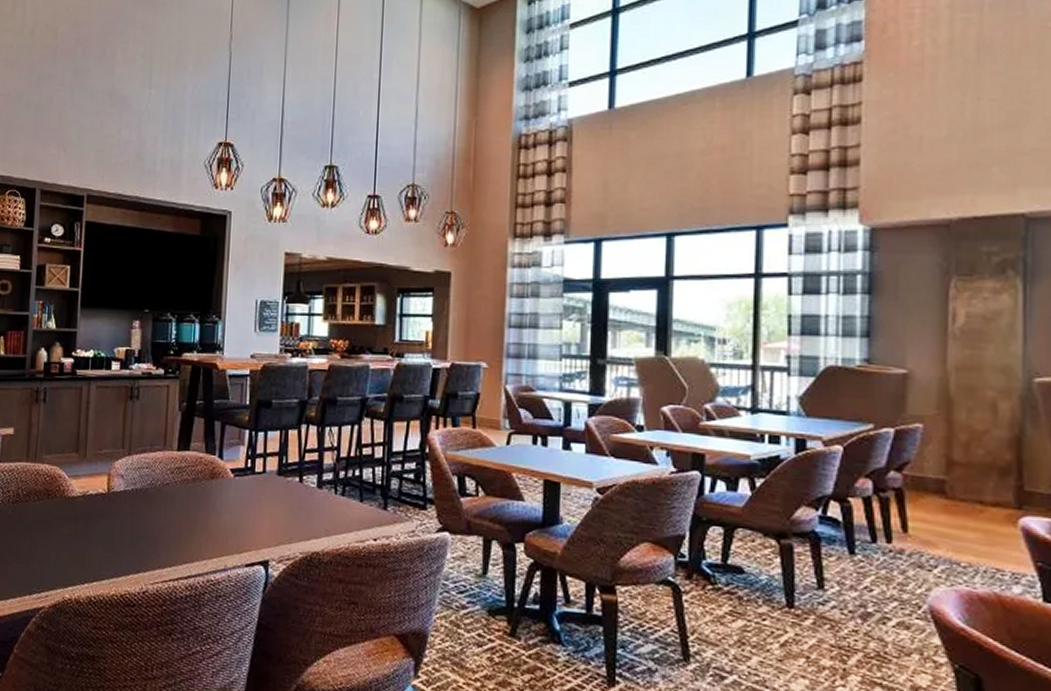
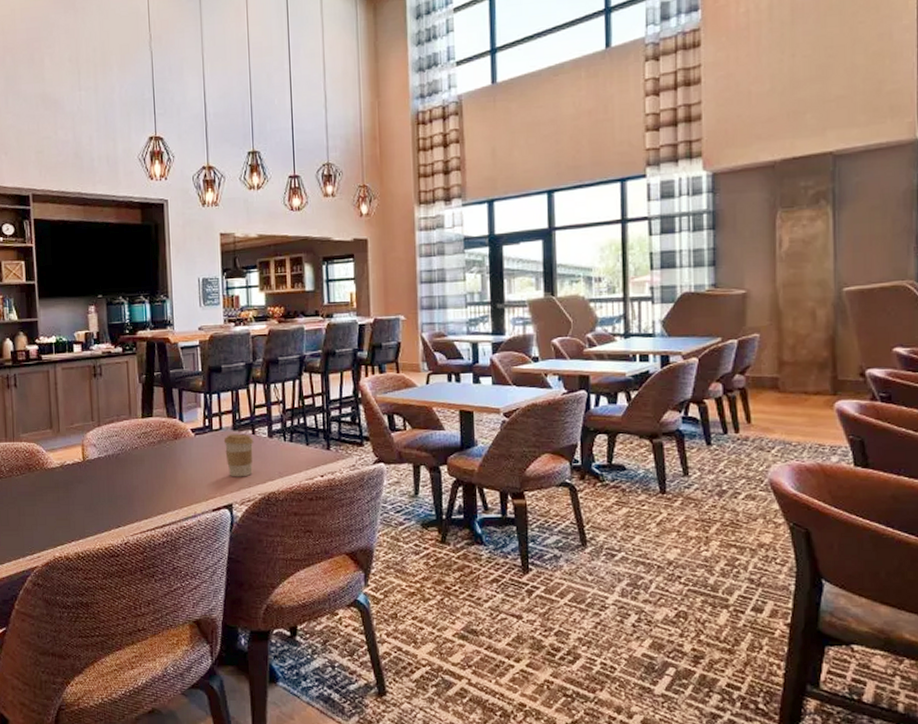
coffee cup: none [266,479,300,531] -> present [223,434,254,477]

